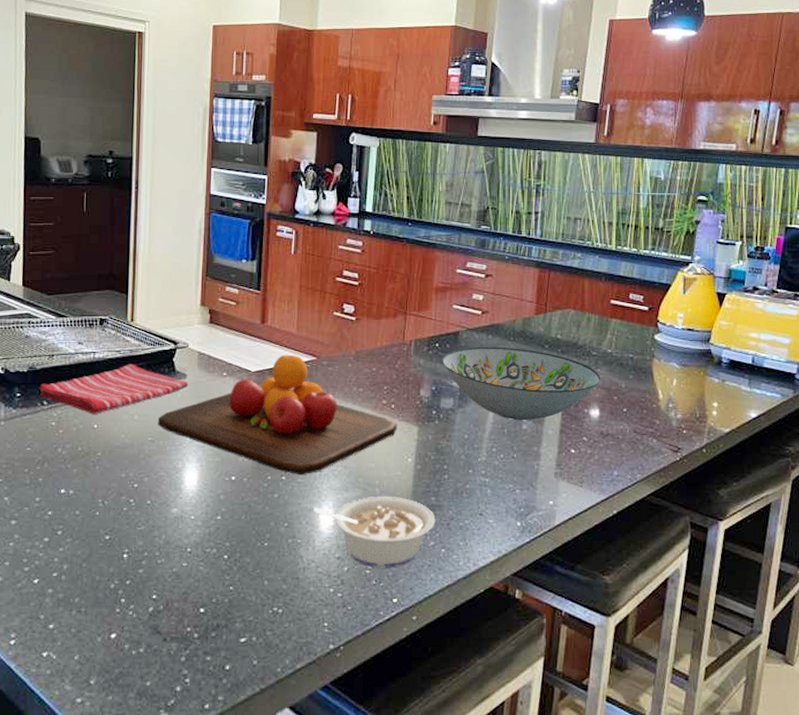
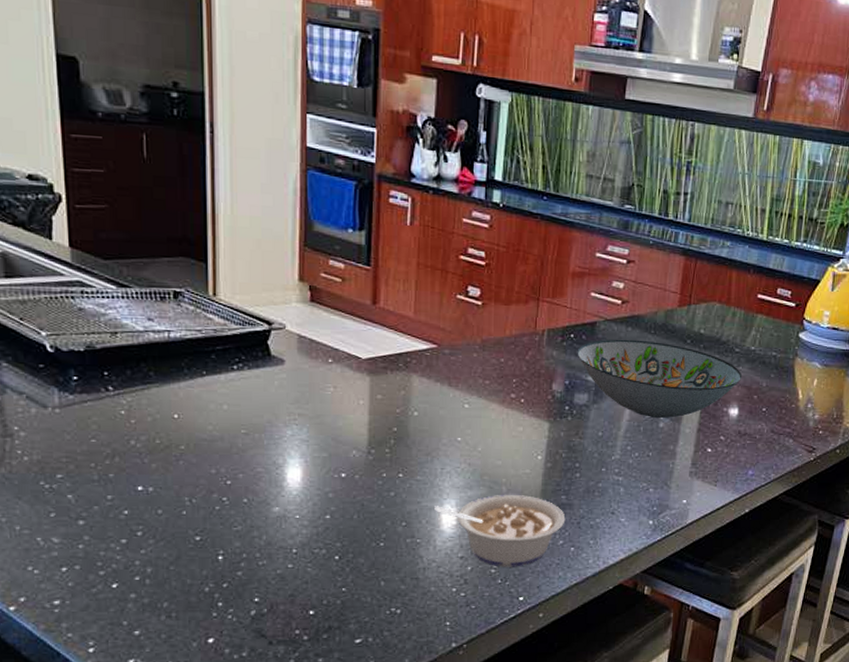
dish towel: present [39,364,189,414] -> none [101,345,287,403]
chopping board: present [158,354,397,476] -> none [252,340,527,473]

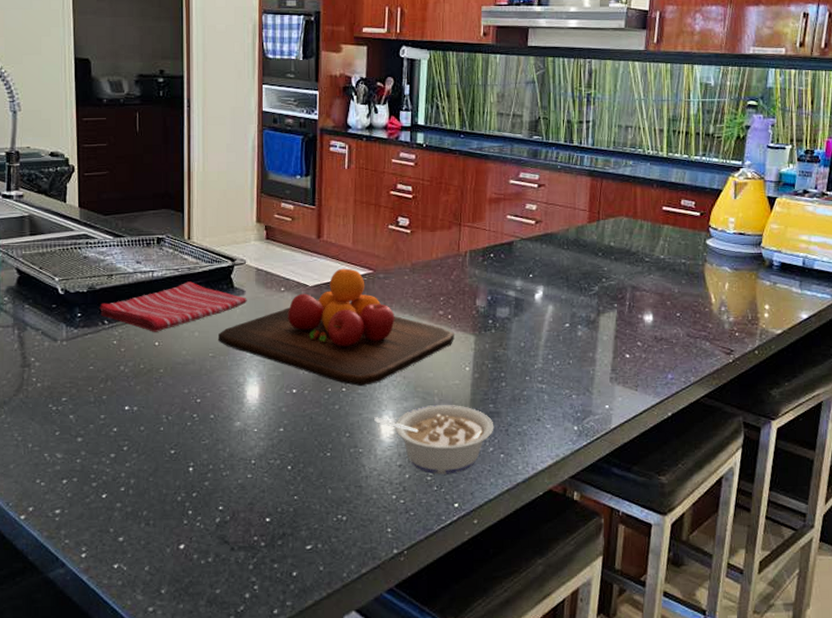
dish towel: none [101,345,287,403] -> present [100,281,247,332]
chopping board: none [252,340,527,473] -> present [218,268,454,387]
decorative bowl: present [577,339,743,418] -> none [497,255,654,327]

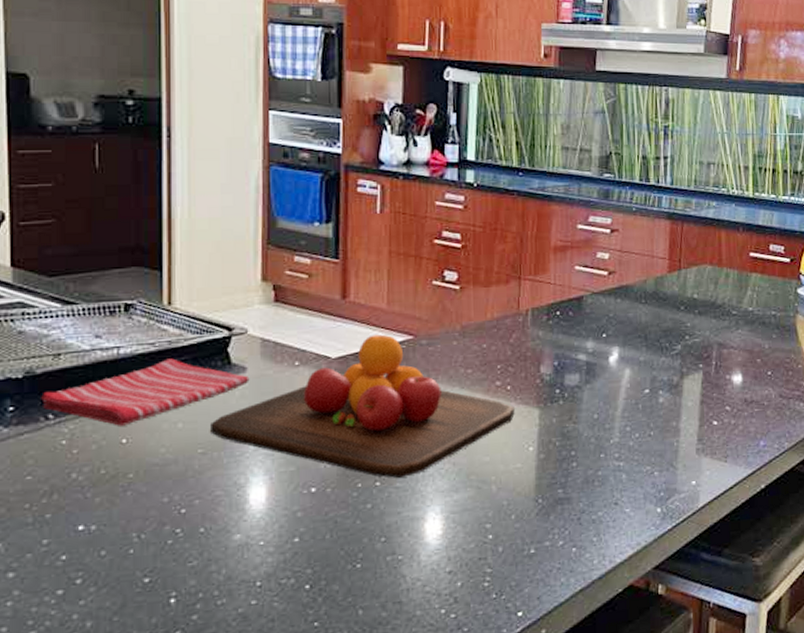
legume: present [374,404,494,475] -> none [417,493,564,579]

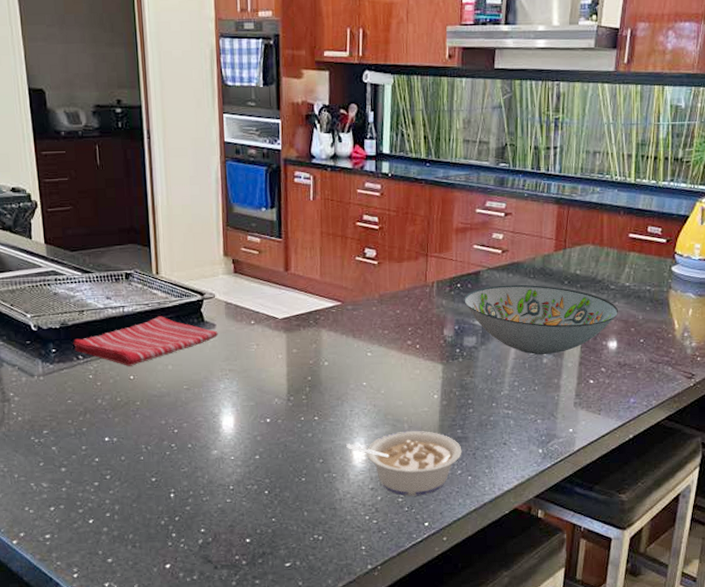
chopping board: present [211,334,515,479] -> none [192,300,423,415]
legume: none [417,493,564,579] -> present [346,430,462,496]
decorative bowl: none [564,311,743,393] -> present [464,284,619,355]

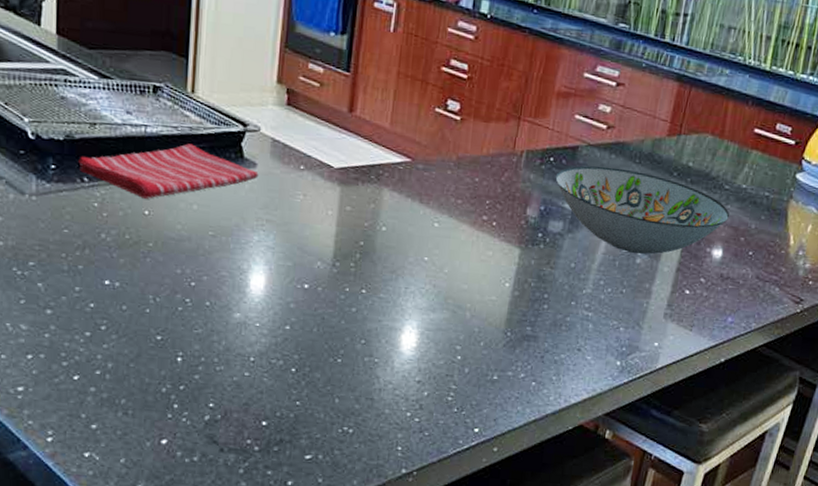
legume: present [346,430,462,496] -> none [395,320,529,397]

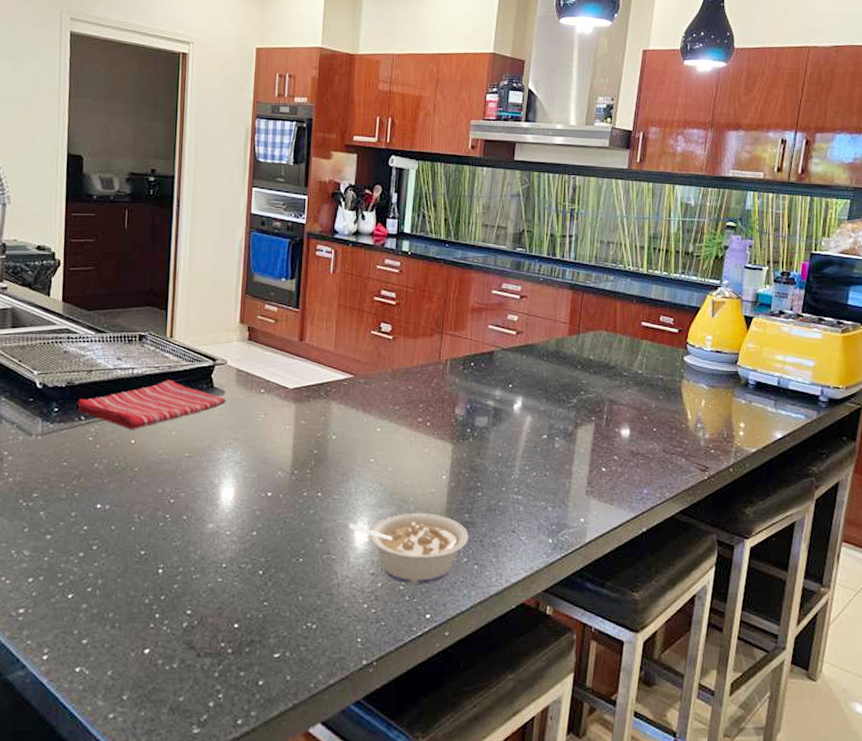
legume: none [395,320,529,397] -> present [349,512,469,584]
decorative bowl: present [555,165,730,255] -> none [477,366,632,439]

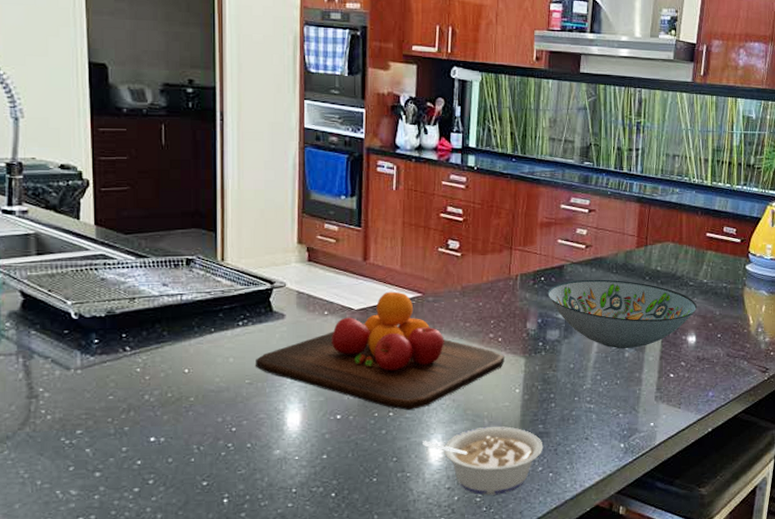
dish towel: present [77,380,227,430] -> none [120,305,288,359]
chopping board: none [195,372,432,492] -> present [256,291,505,411]
decorative bowl: none [477,366,632,439] -> present [547,279,698,348]

